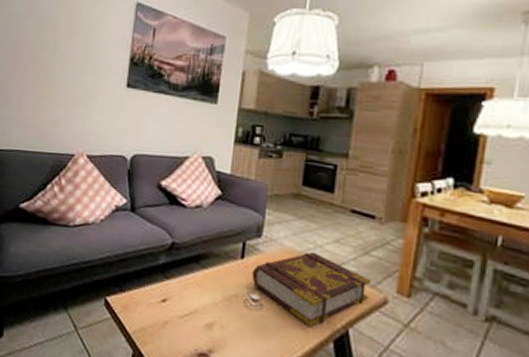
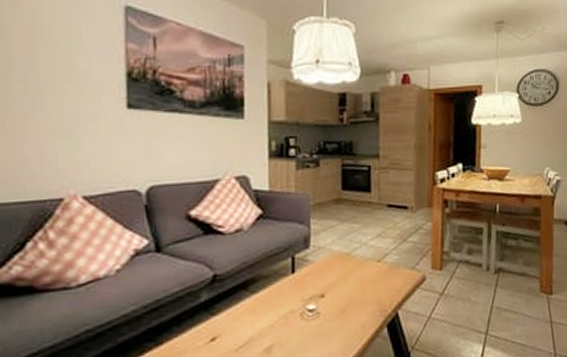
book: present [252,251,372,327] -> none [305,250,411,320]

